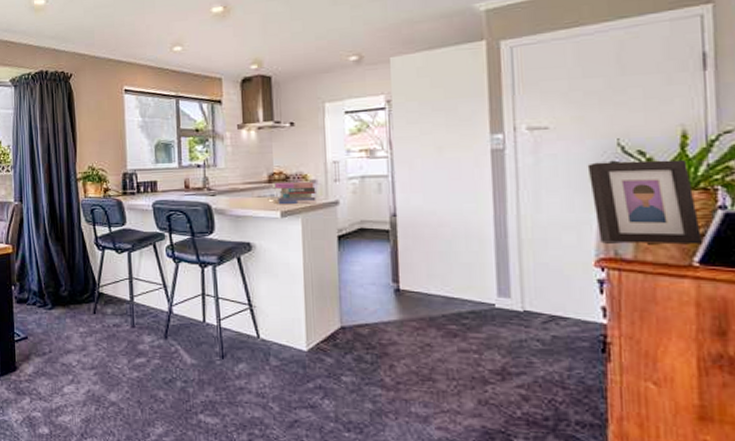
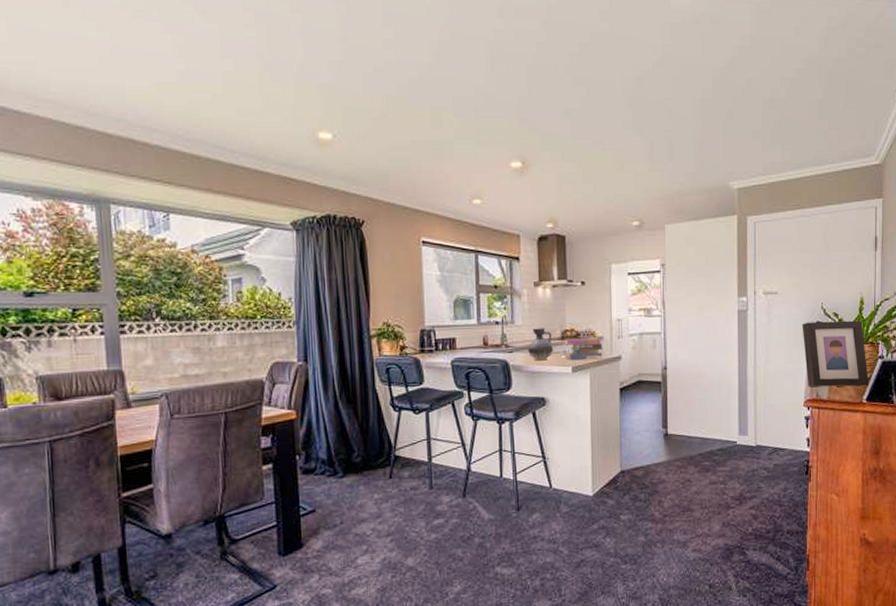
ceramic jug: none [231,171,260,205] -> present [528,328,554,361]

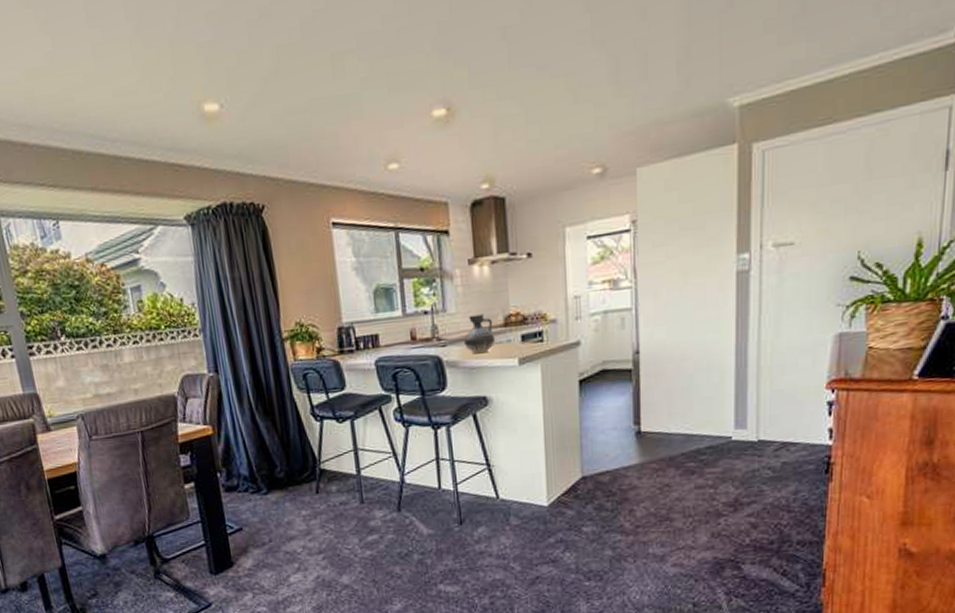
books: present [560,338,603,361] -> none [504,321,557,351]
picture frame: present [802,320,870,387] -> none [827,269,925,363]

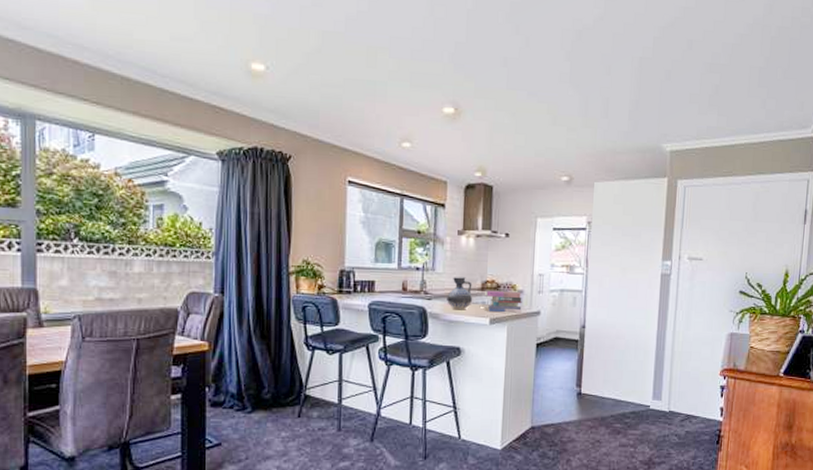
books: none [504,321,557,351] -> present [479,290,522,313]

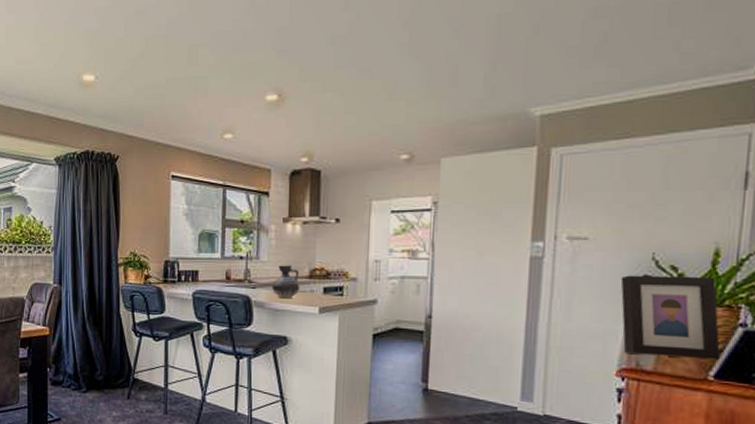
books: present [479,290,522,313] -> none [307,278,356,302]
picture frame: none [724,291,788,360] -> present [620,275,721,360]

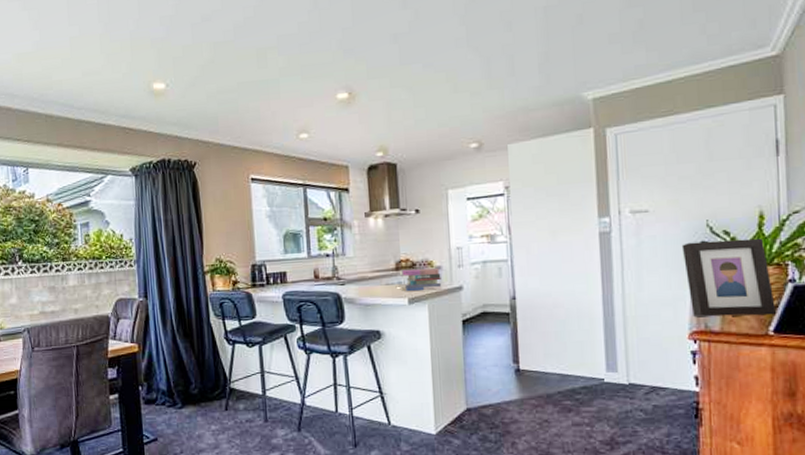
ceramic jug: present [272,265,300,299] -> none [360,259,388,293]
books: none [307,278,356,302] -> present [395,267,442,292]

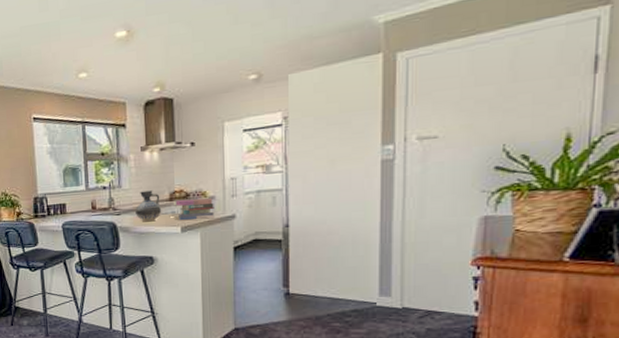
ceramic jug: none [360,259,388,293] -> present [135,190,162,222]
picture frame: present [681,238,777,317] -> none [472,161,576,243]

